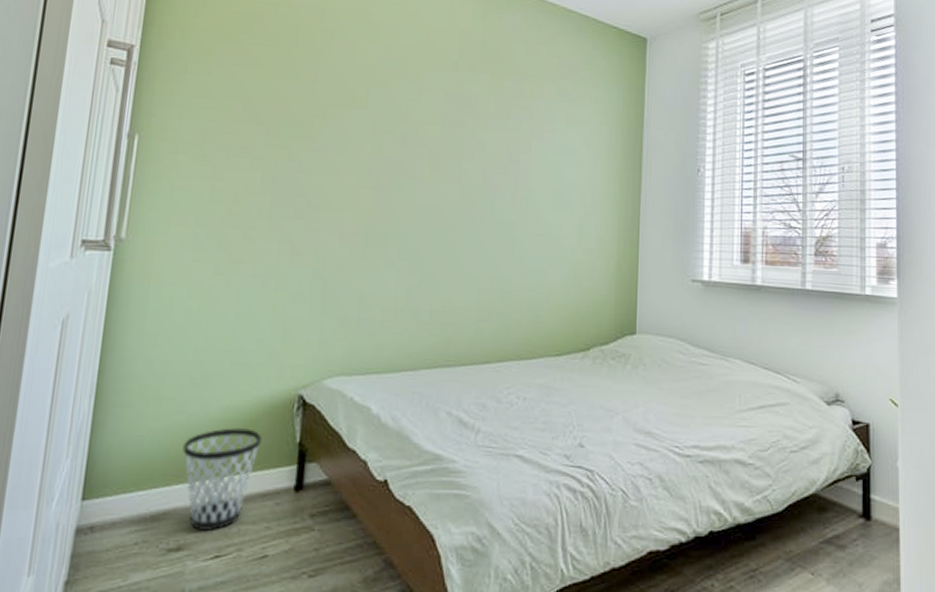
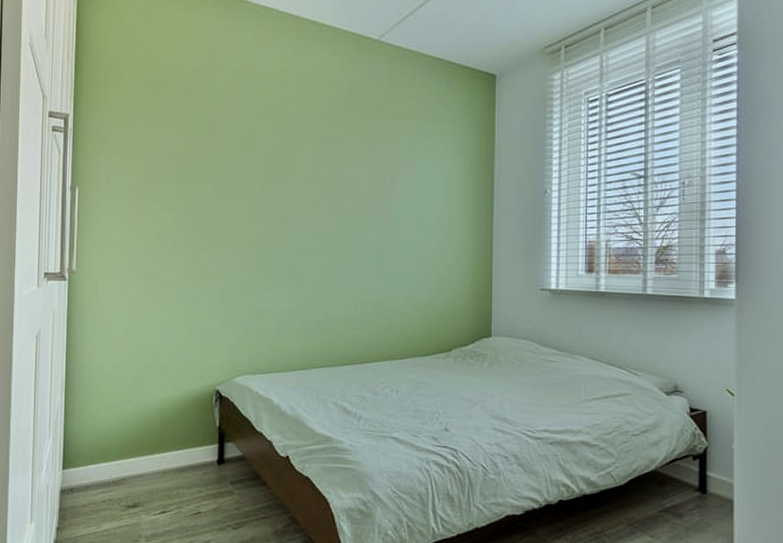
wastebasket: present [182,428,262,531] -> none [132,416,190,493]

